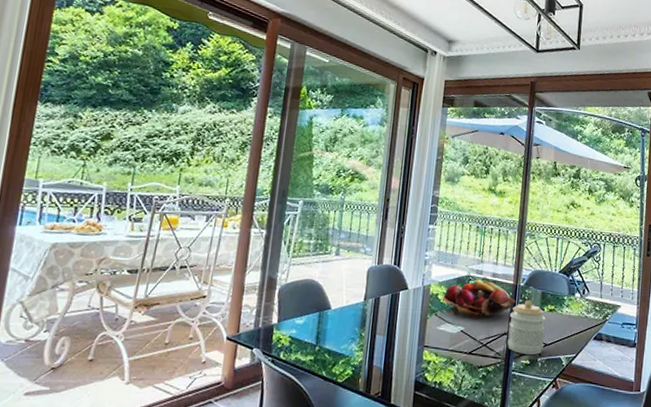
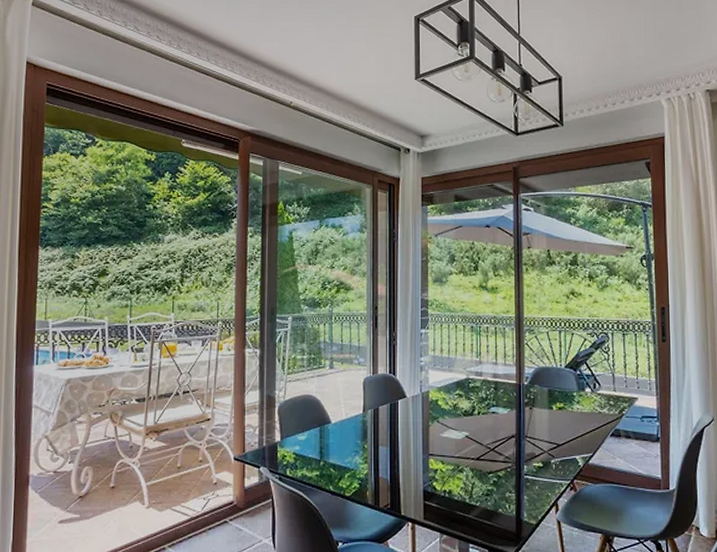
fruit basket: present [442,279,516,319] -> none [442,381,521,423]
jar: present [507,300,546,355] -> none [516,399,556,456]

